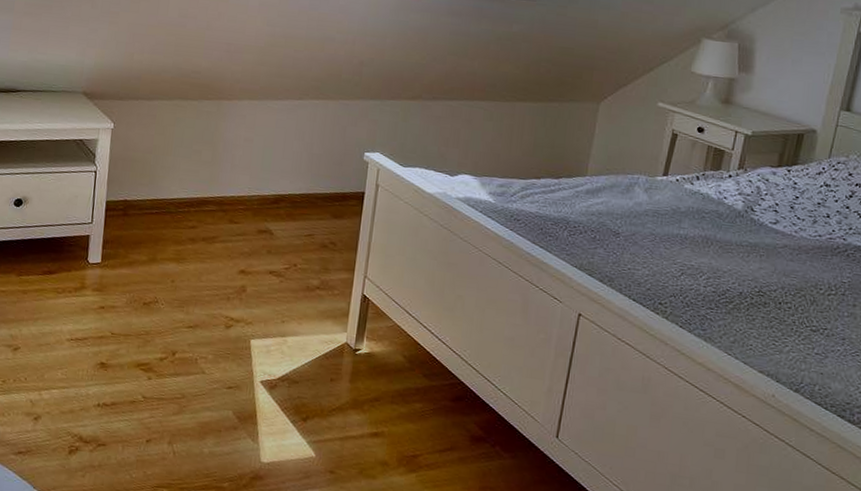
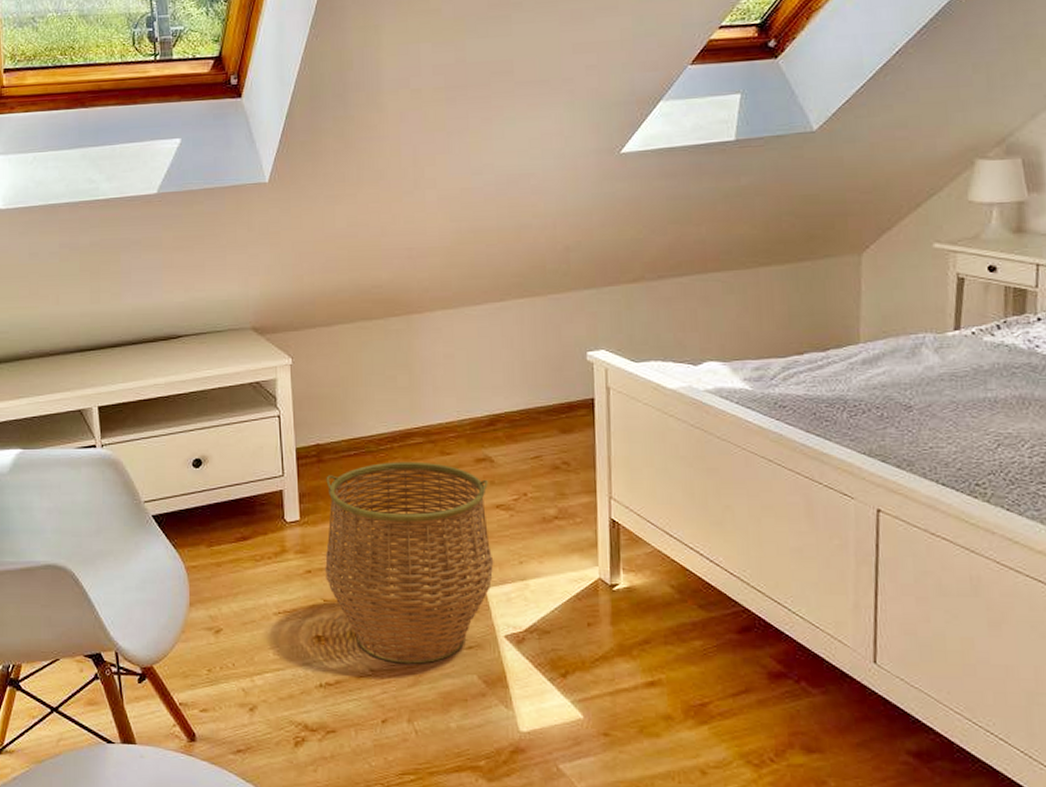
basket: none [116,223,266,397] -> present [325,461,494,664]

